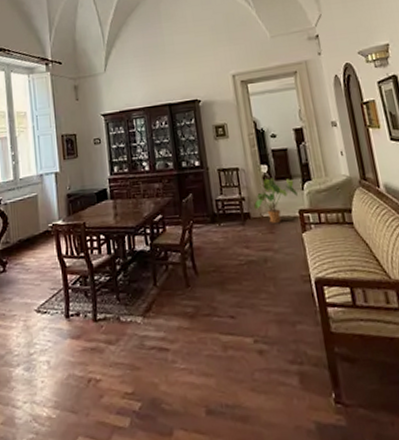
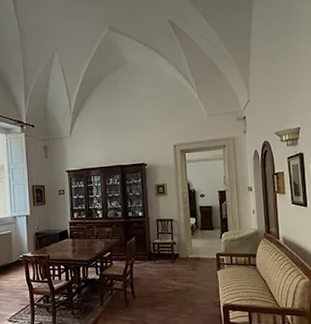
house plant: present [254,178,298,223] -> none [183,228,216,262]

